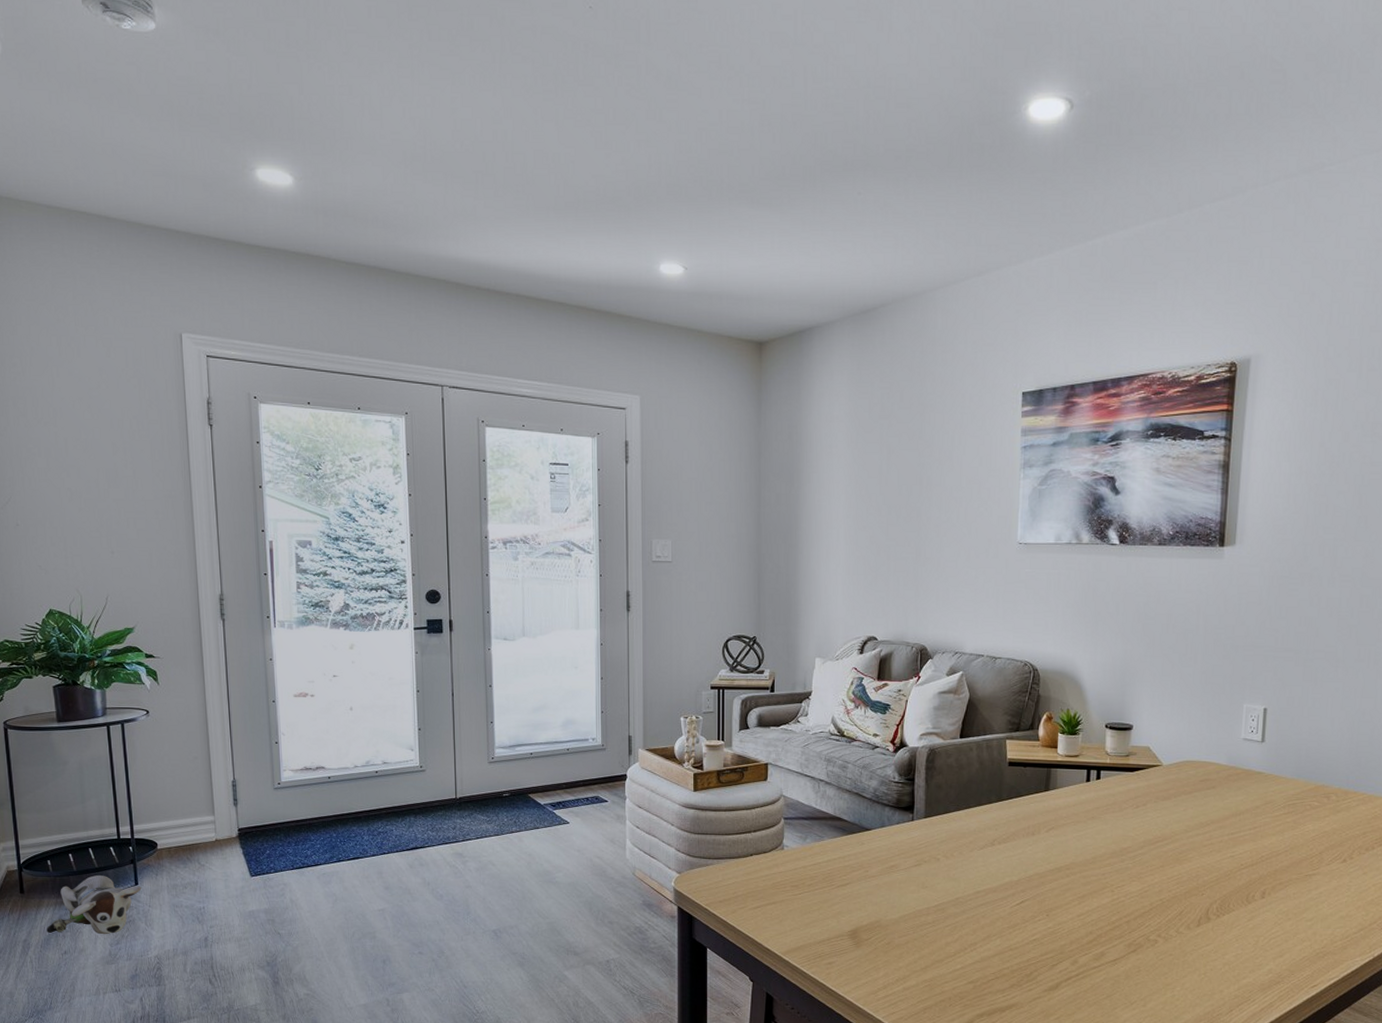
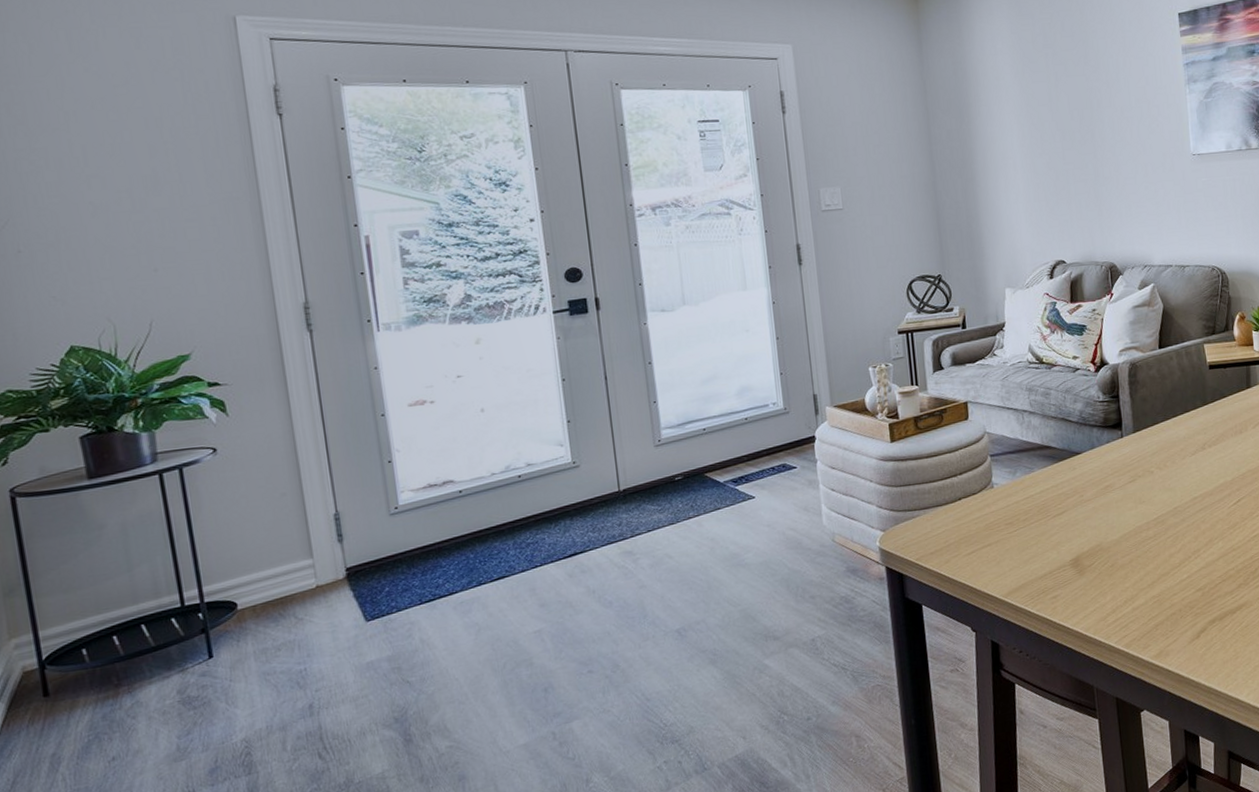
dog toy: present [46,875,142,935] -> none [84,654,219,740]

